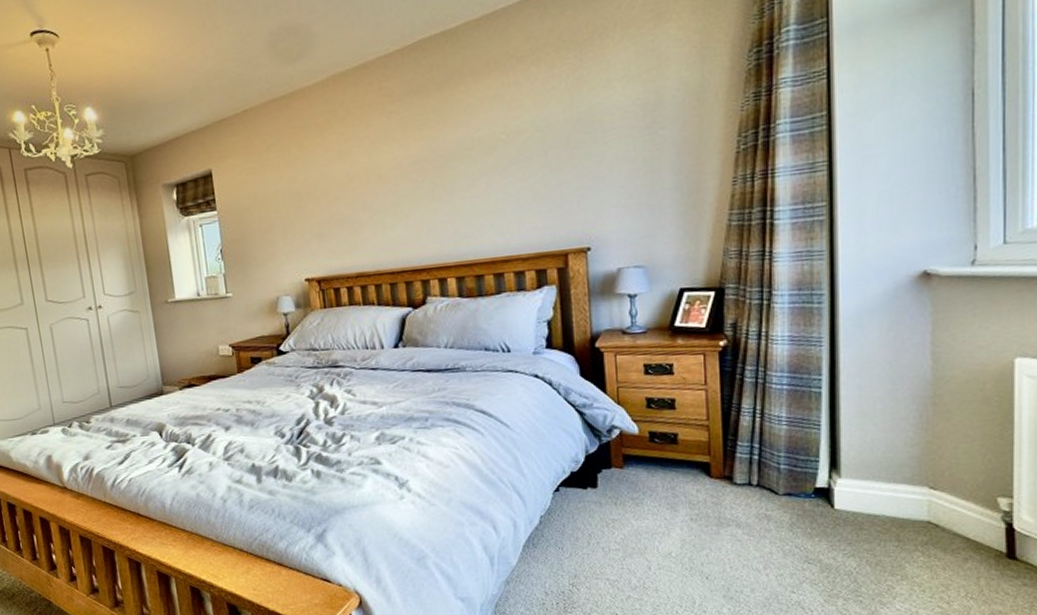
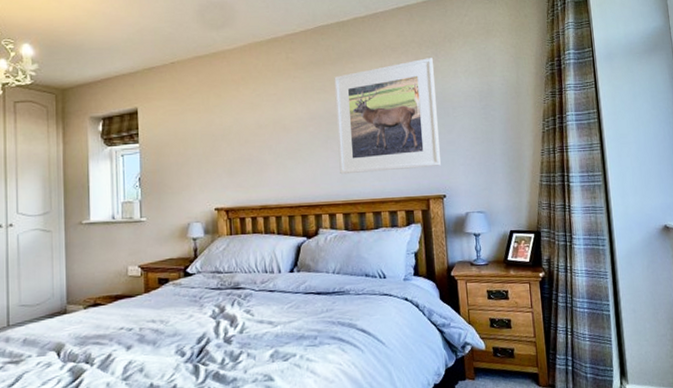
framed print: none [440,64,584,231] -> present [334,58,441,175]

